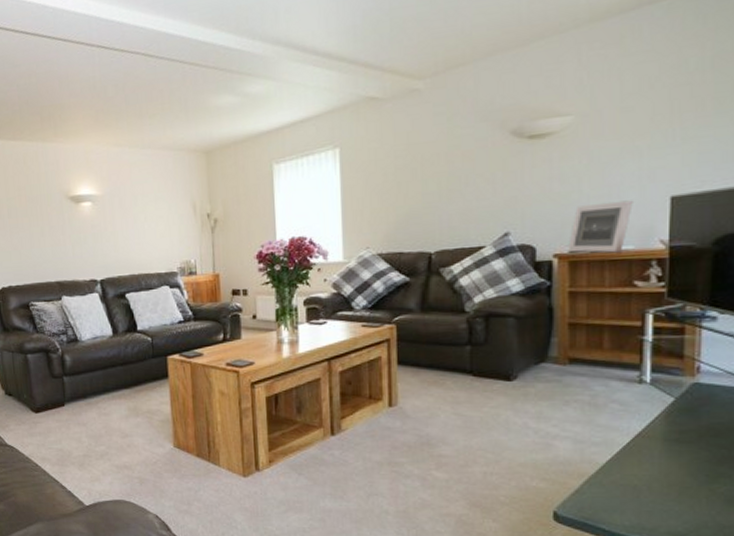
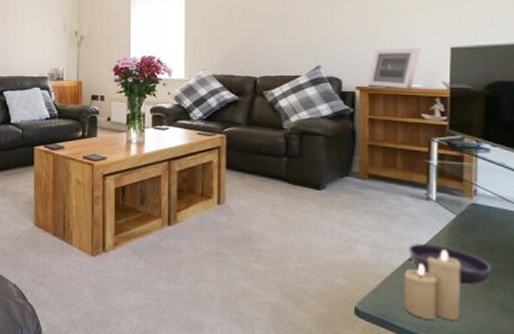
candle: none [611,439,679,519] -> present [403,250,460,320]
bowl: none [616,433,717,479] -> present [408,243,492,286]

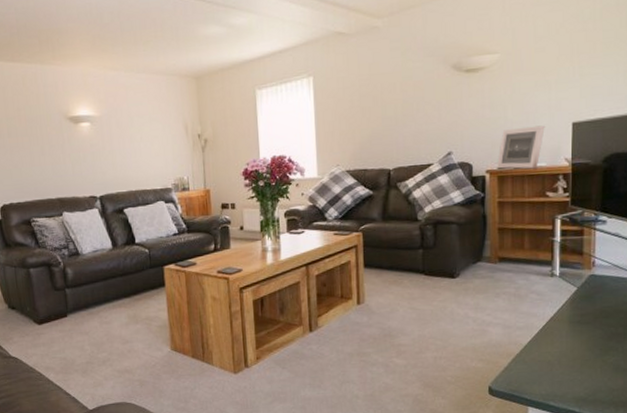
candle: present [403,250,460,320] -> none [531,322,581,389]
bowl: present [408,243,492,286] -> none [535,317,607,354]

